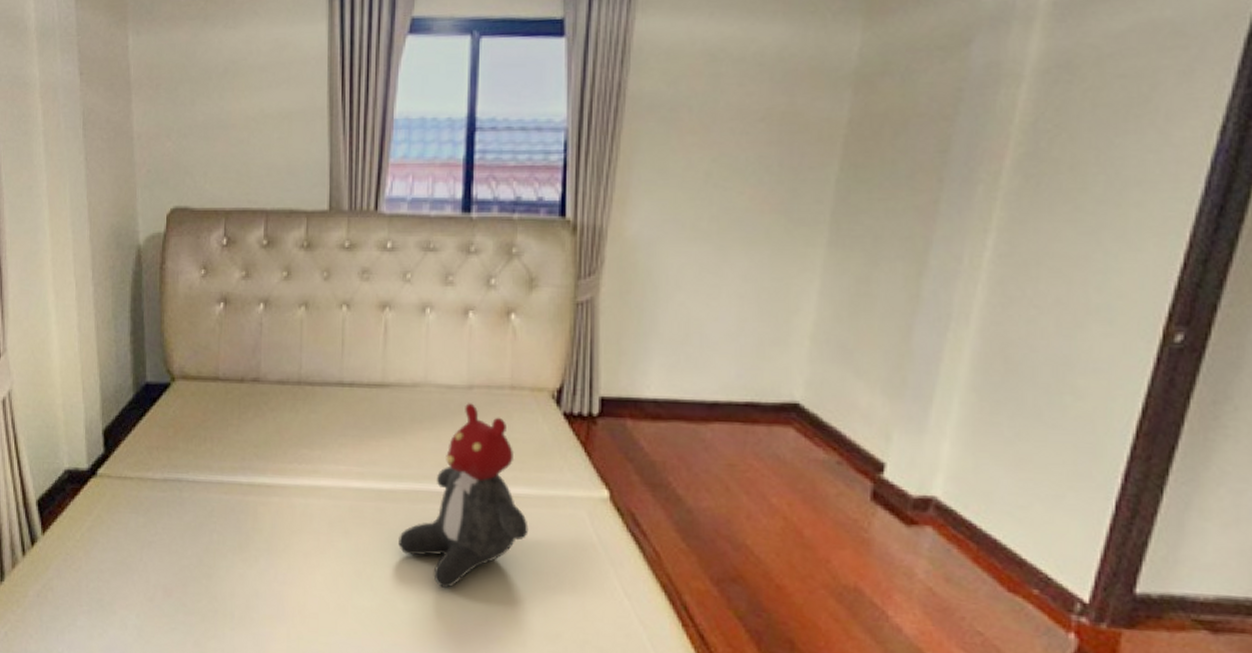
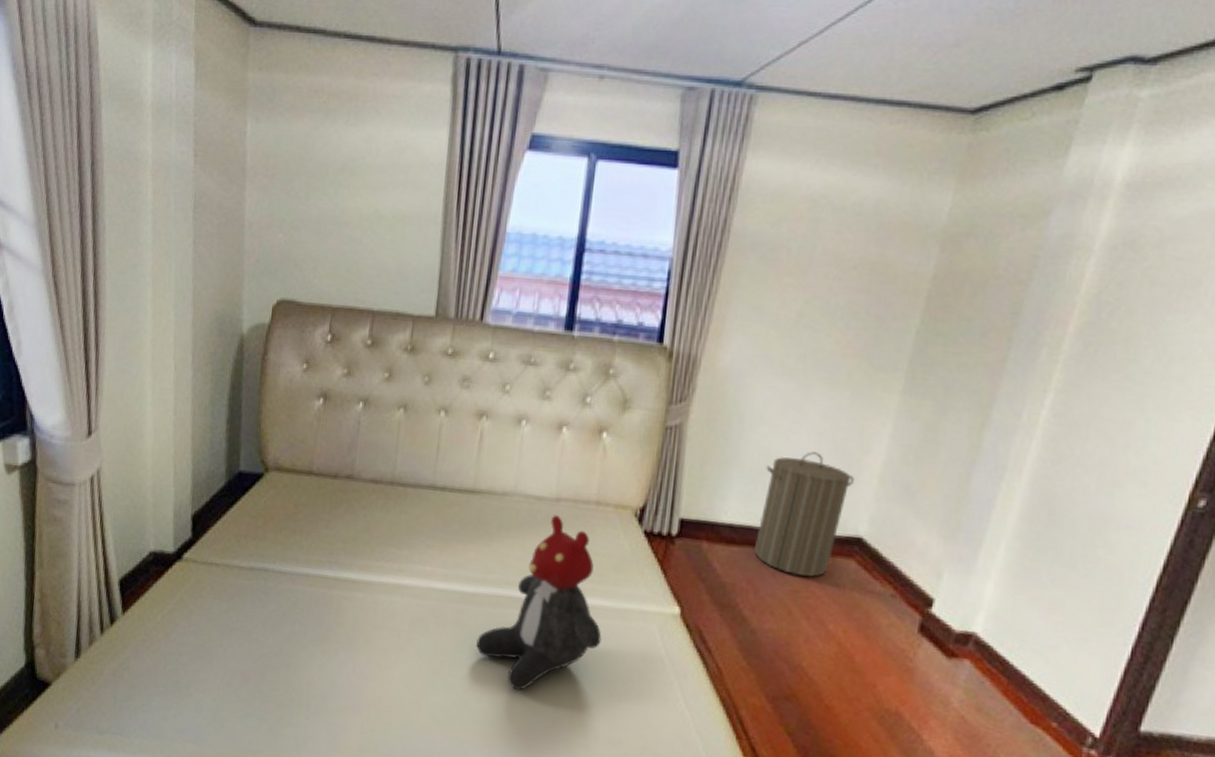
laundry hamper: none [682,316,783,450] -> present [753,452,854,578]

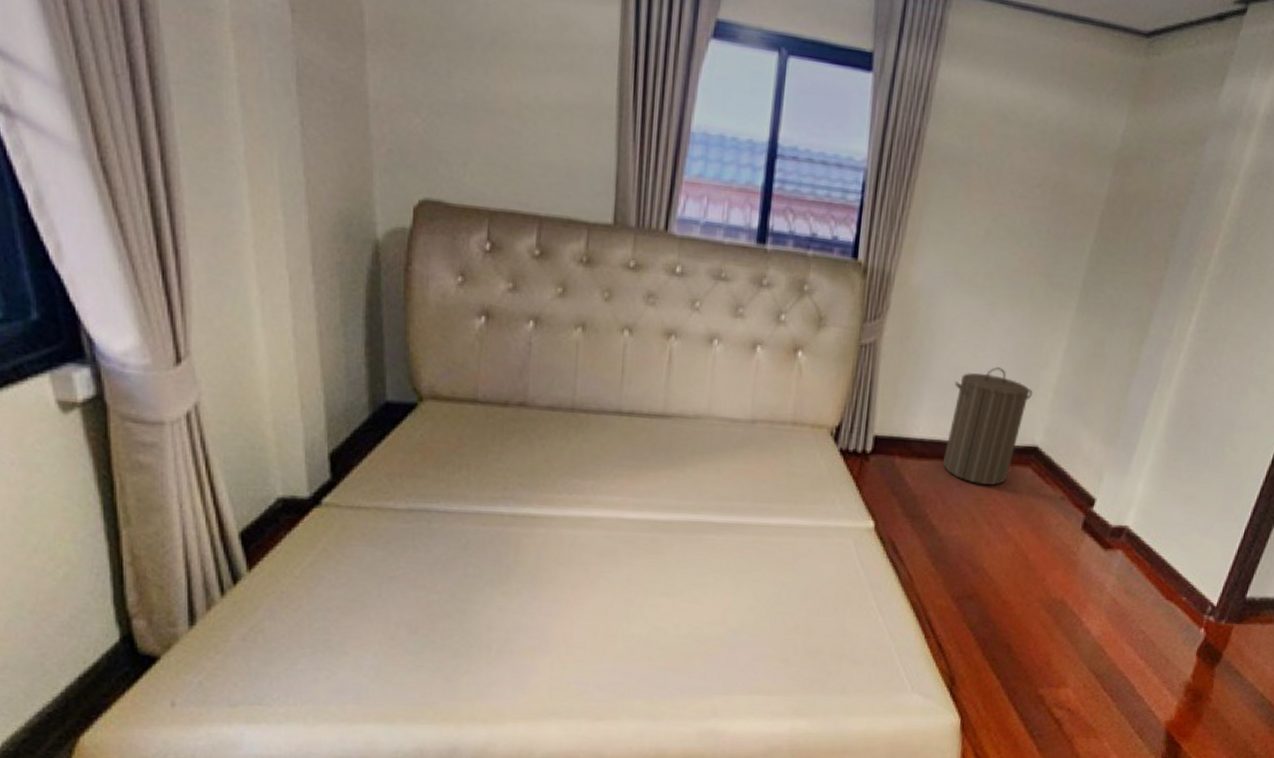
teddy bear: present [476,515,602,691] -> none [672,437,800,614]

